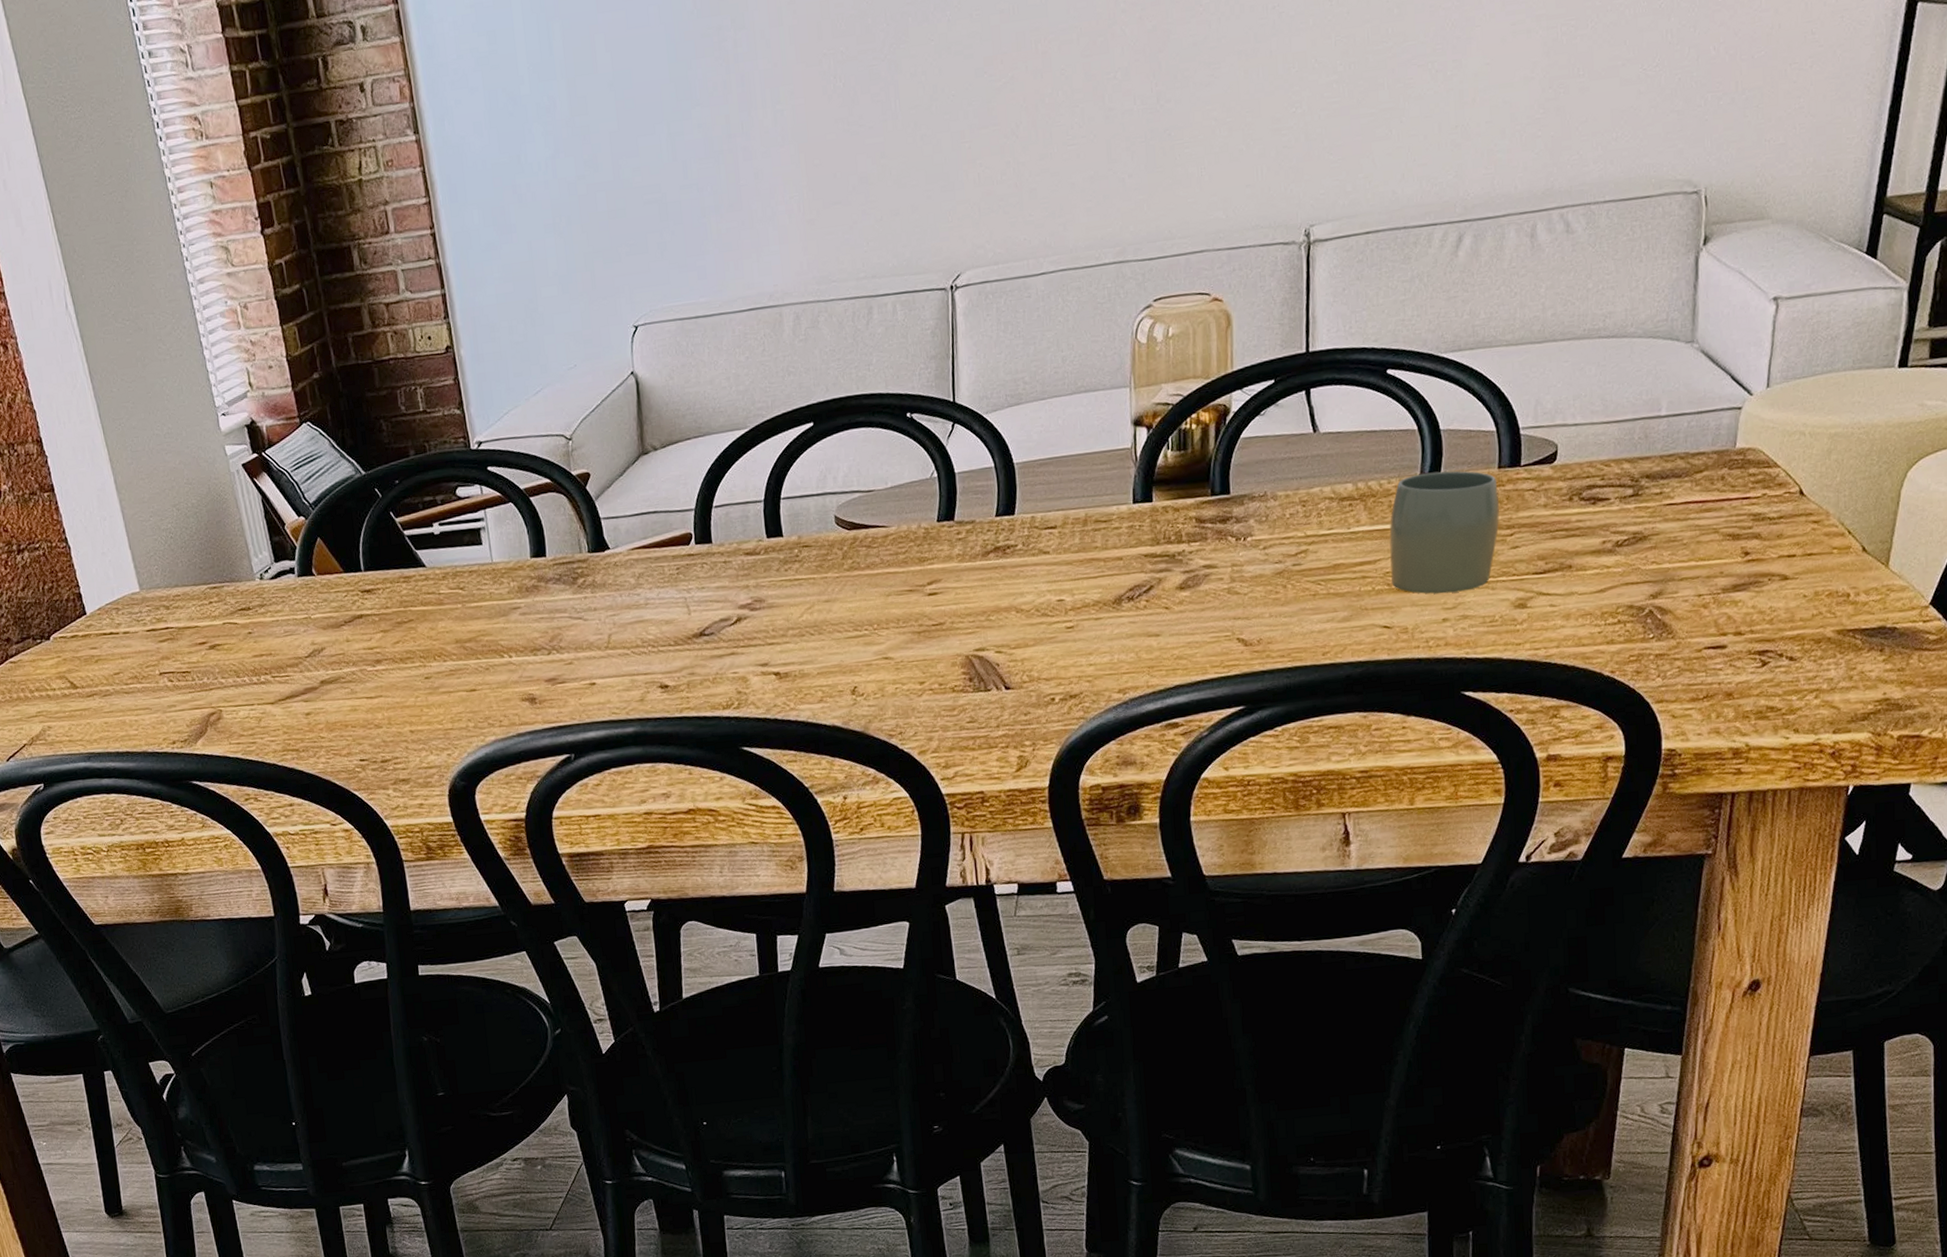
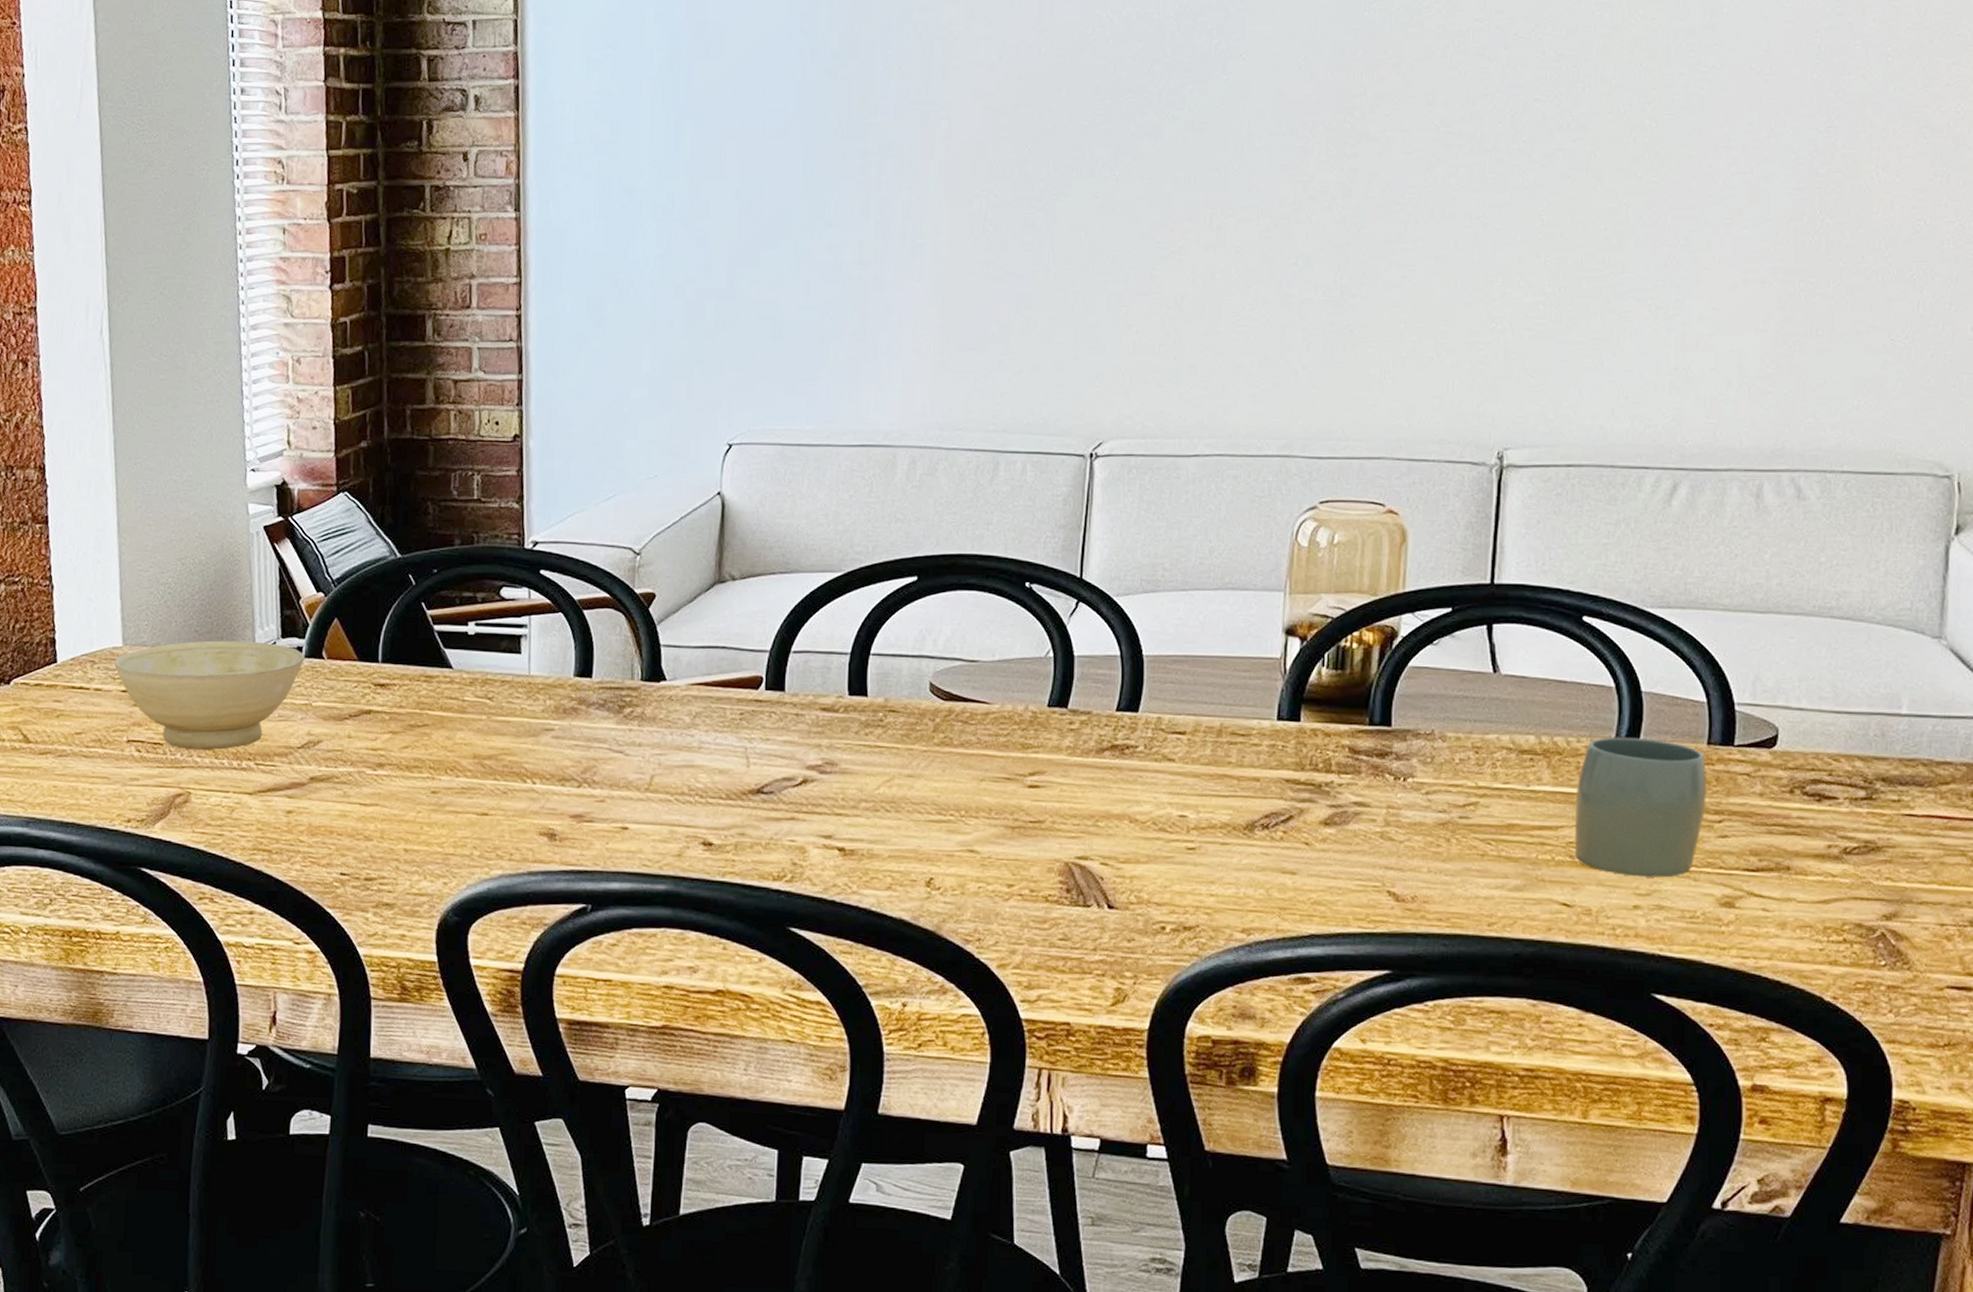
bowl: none [135,568,298,674] -> present [114,640,305,751]

